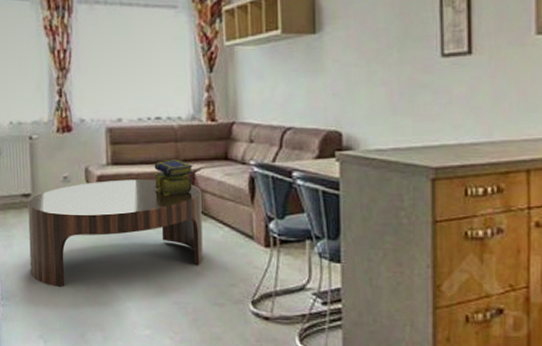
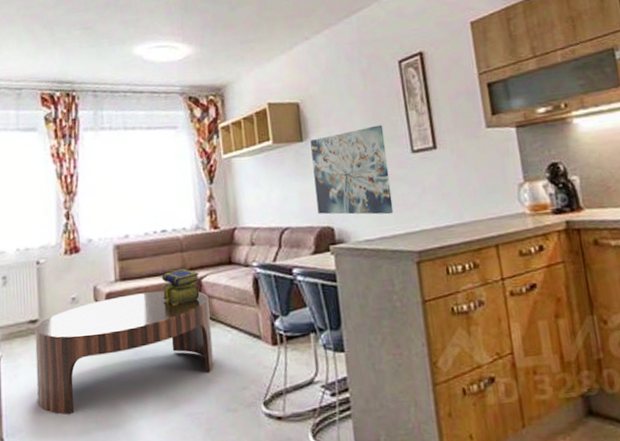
wall art: none [324,21,412,124] -> present [310,125,394,215]

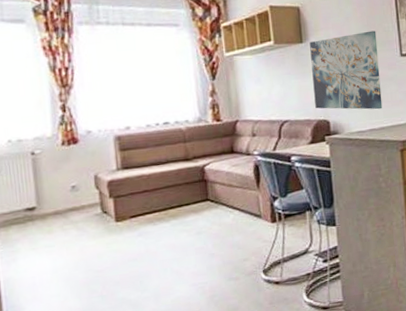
coffee table: present [35,291,214,415] -> none [32,177,217,292]
stack of books: present [161,268,200,305] -> none [164,157,203,191]

